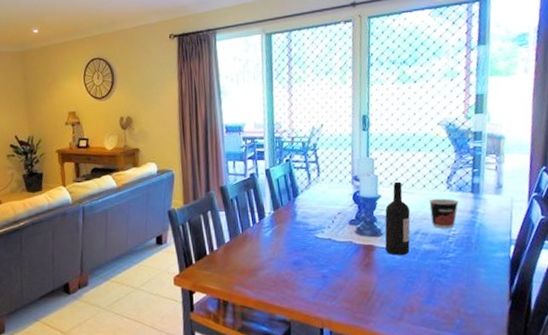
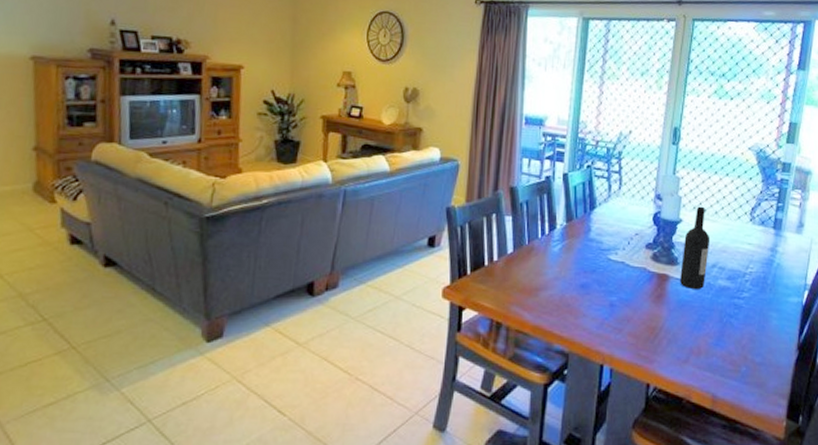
cup: present [429,198,459,228] -> none [730,230,760,264]

